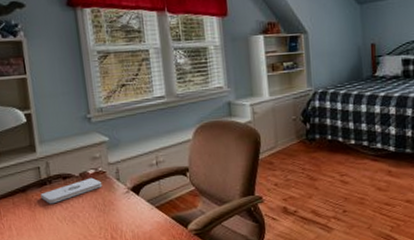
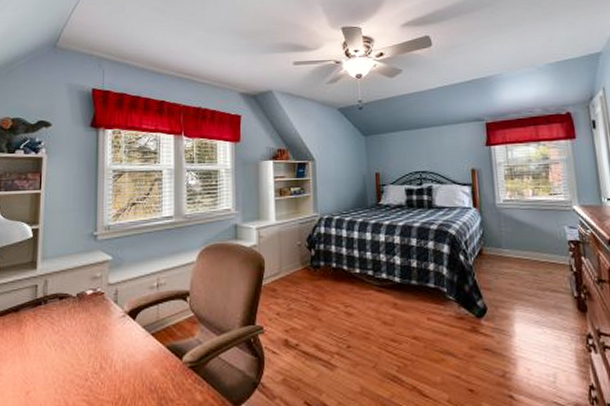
notepad: present [40,177,103,204] -> none [33,298,99,327]

